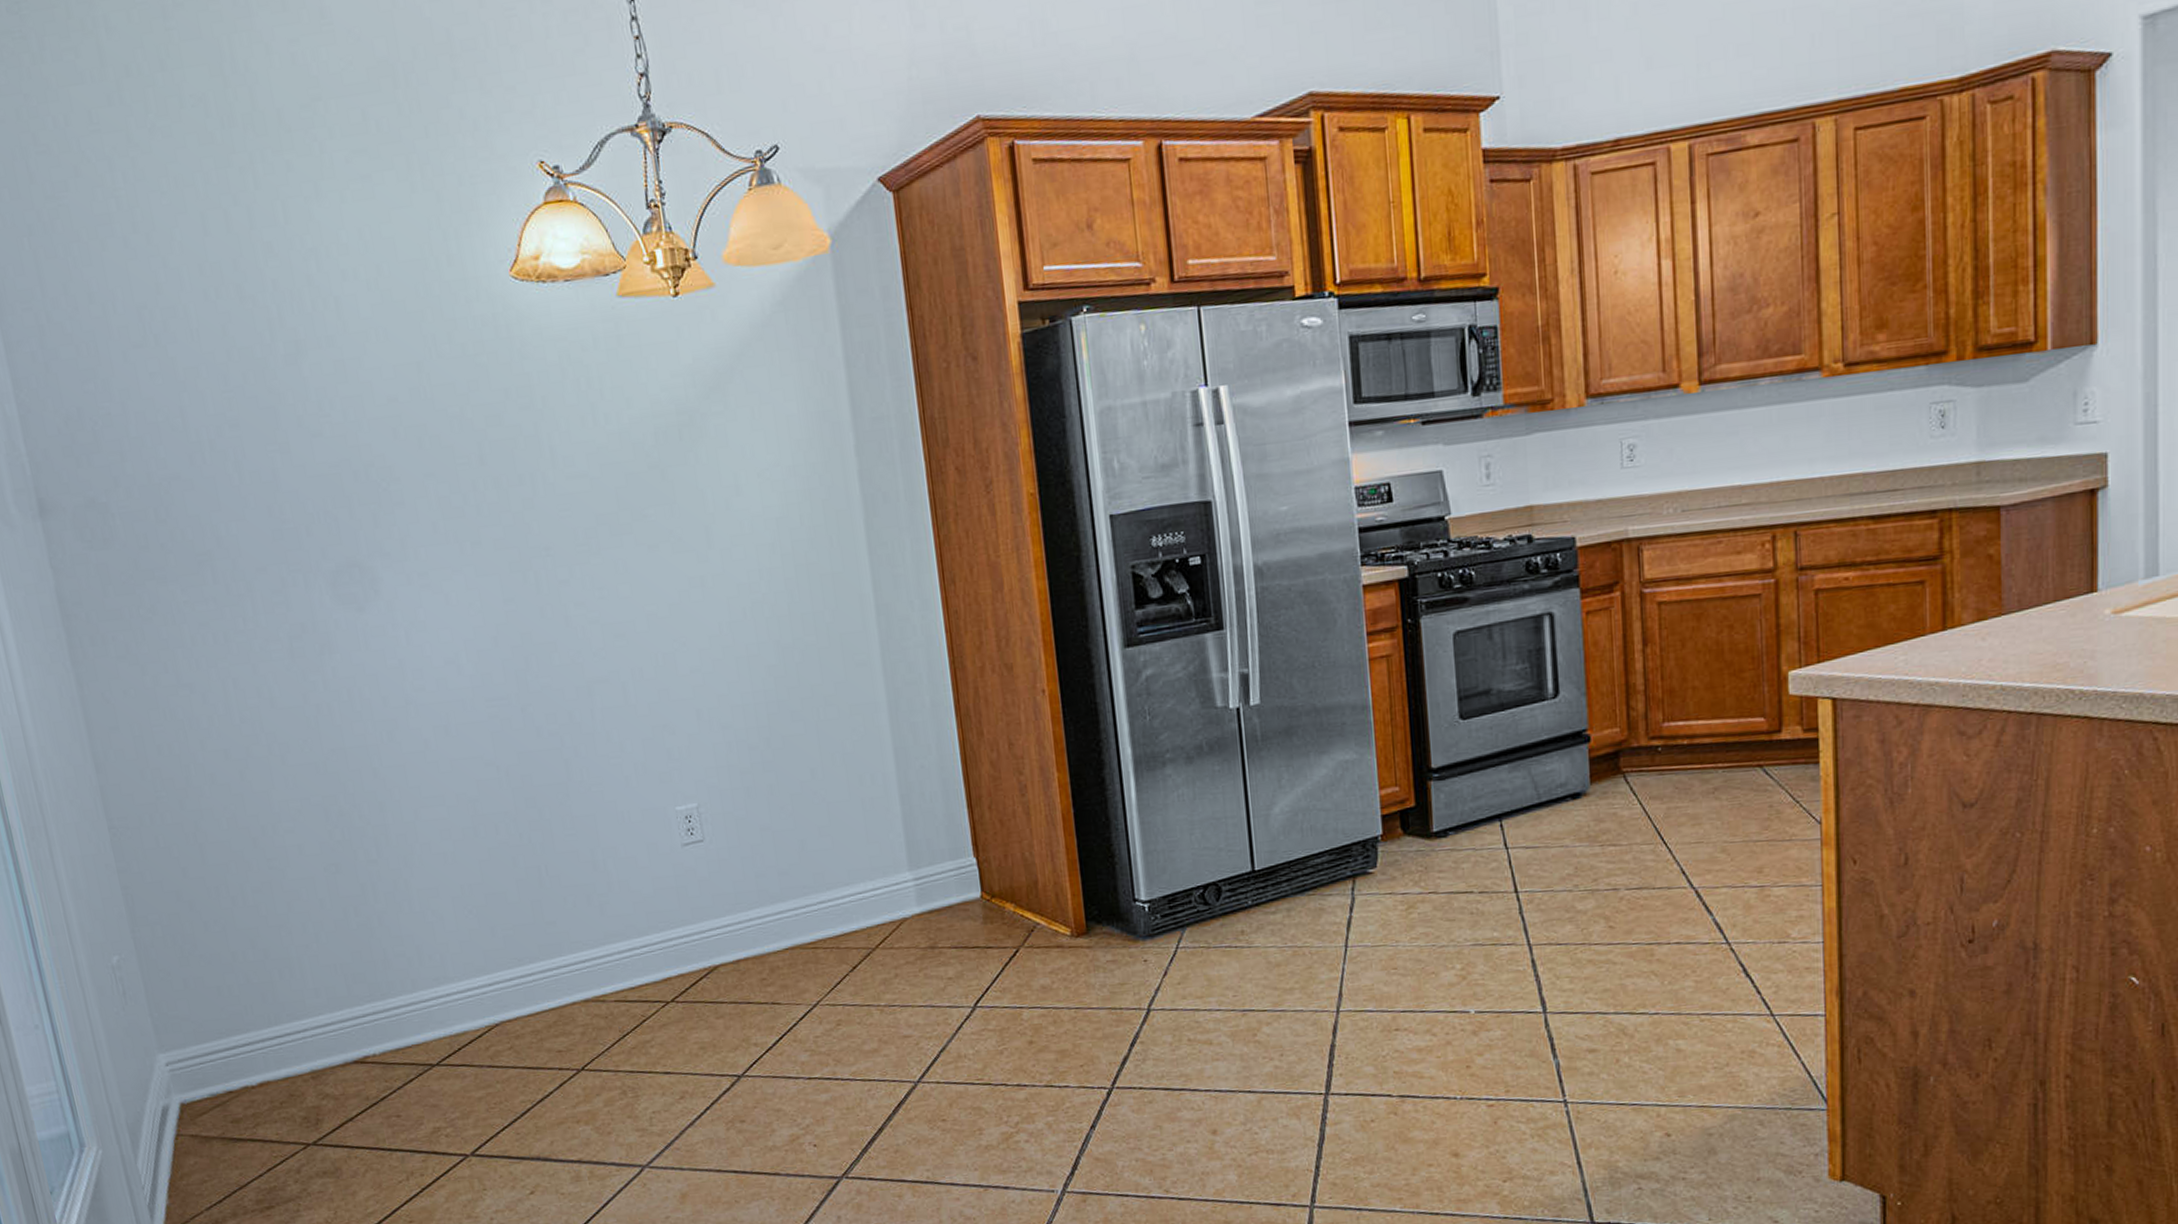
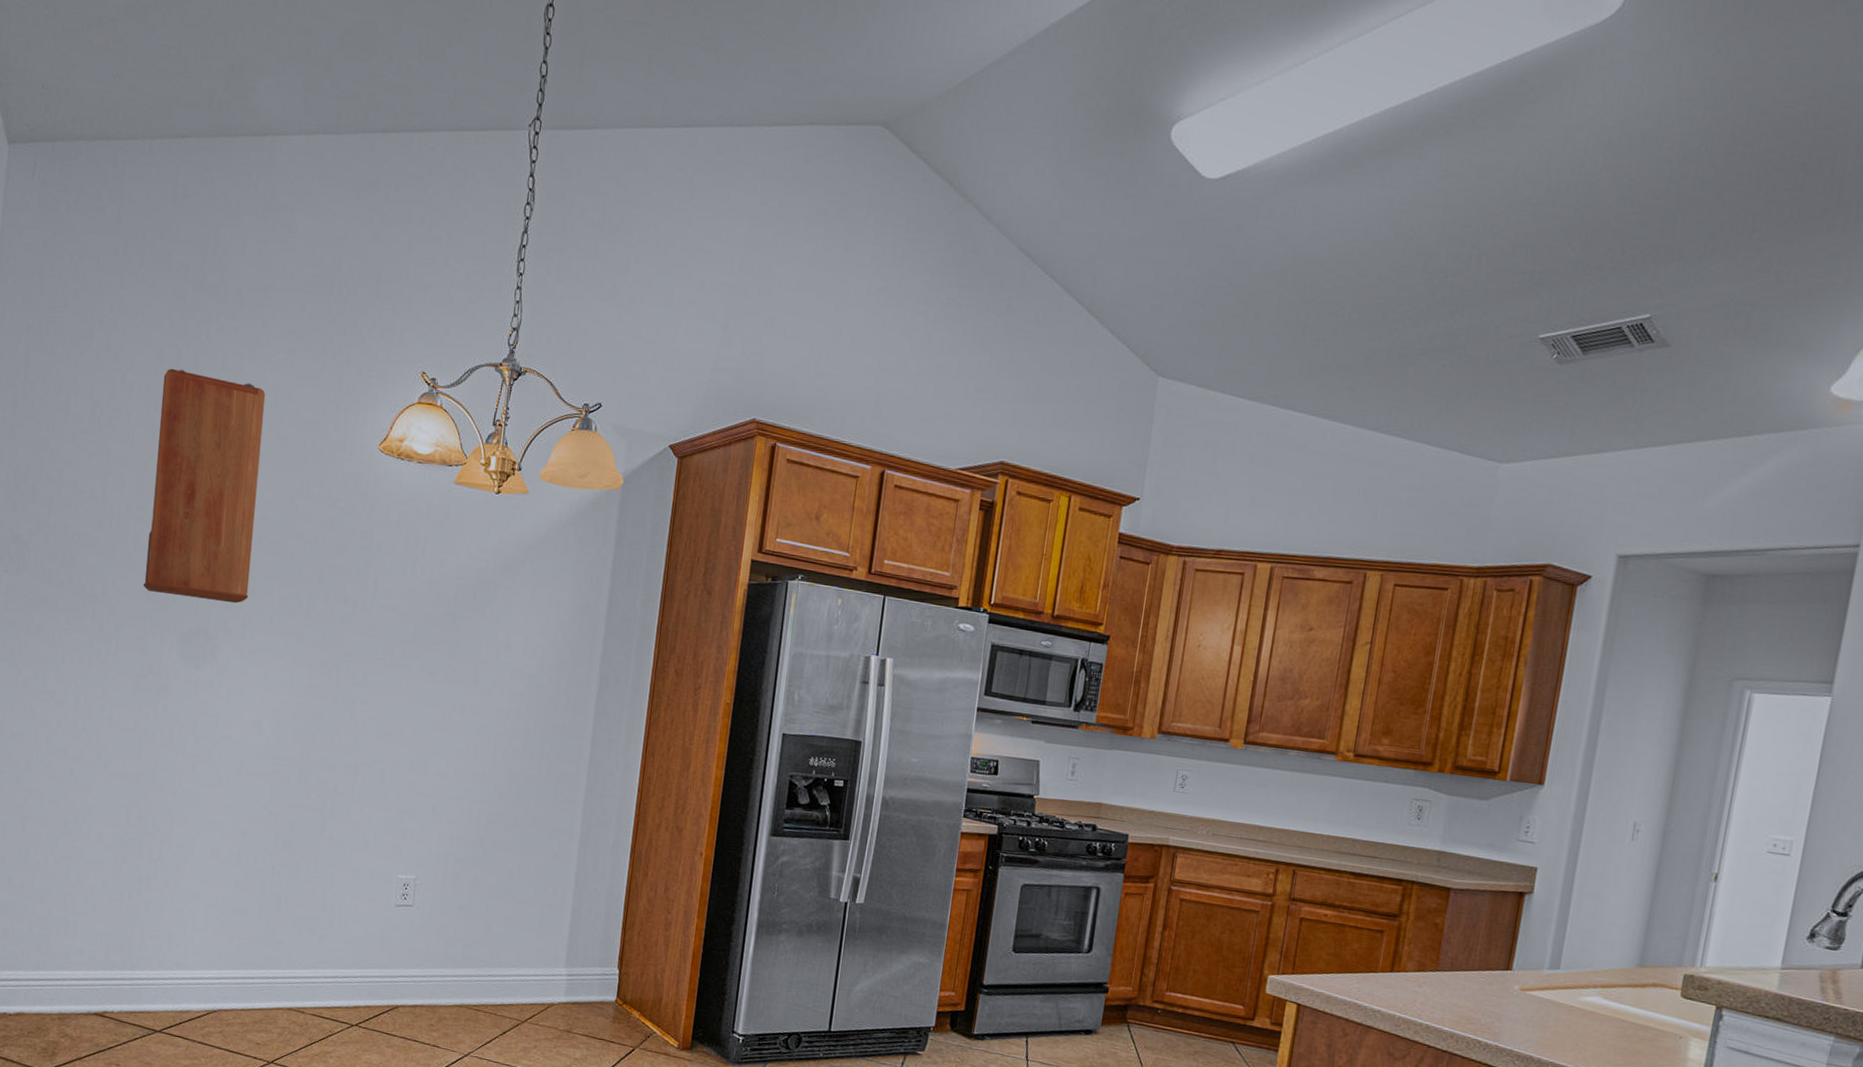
time clock: none [215,231,399,529] -> present [143,368,266,604]

